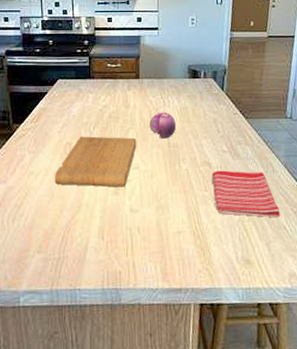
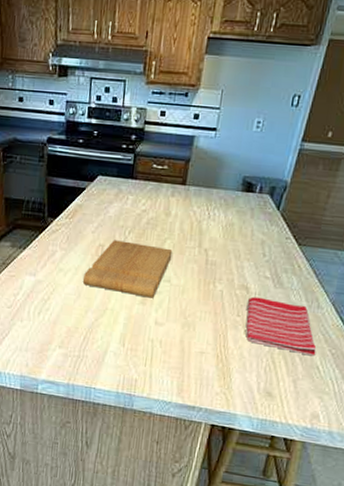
fruit: present [149,112,177,139] -> none [189,225,219,255]

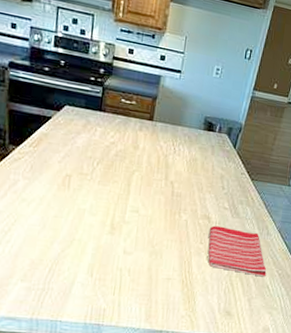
cutting board: present [82,240,173,298] -> none [48,170,141,228]

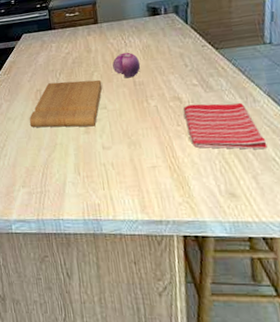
cutting board: none [48,170,141,228] -> present [29,79,103,128]
fruit: none [156,159,184,187] -> present [112,52,141,78]

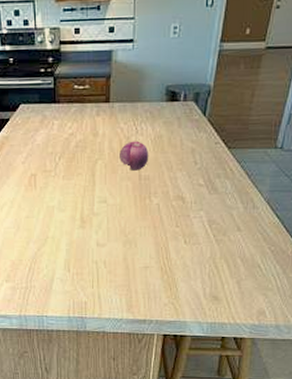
cutting board: present [29,79,103,128] -> none [19,167,105,221]
dish towel: present [184,103,268,150] -> none [185,205,256,256]

